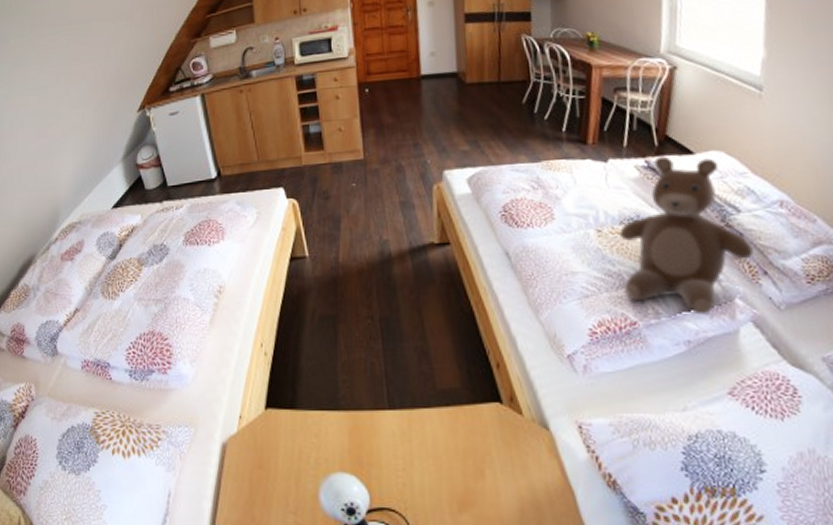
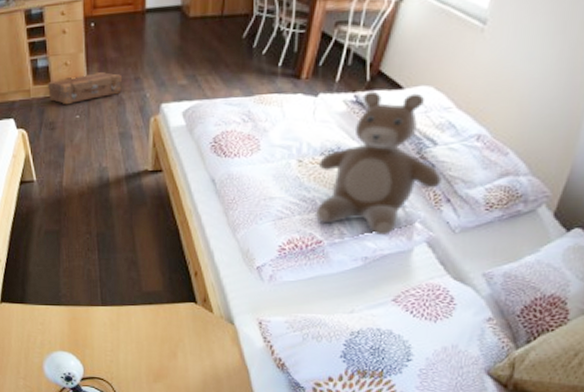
suitcase: none [321,138,401,173] -> present [48,72,123,105]

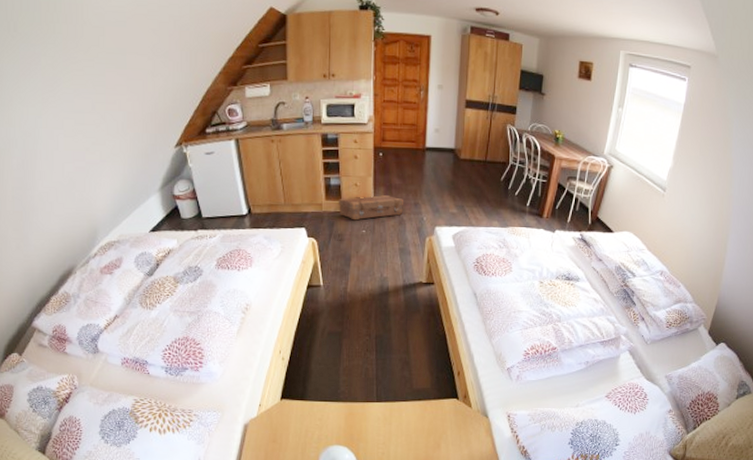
bear: present [316,91,442,236] -> none [552,232,638,345]

